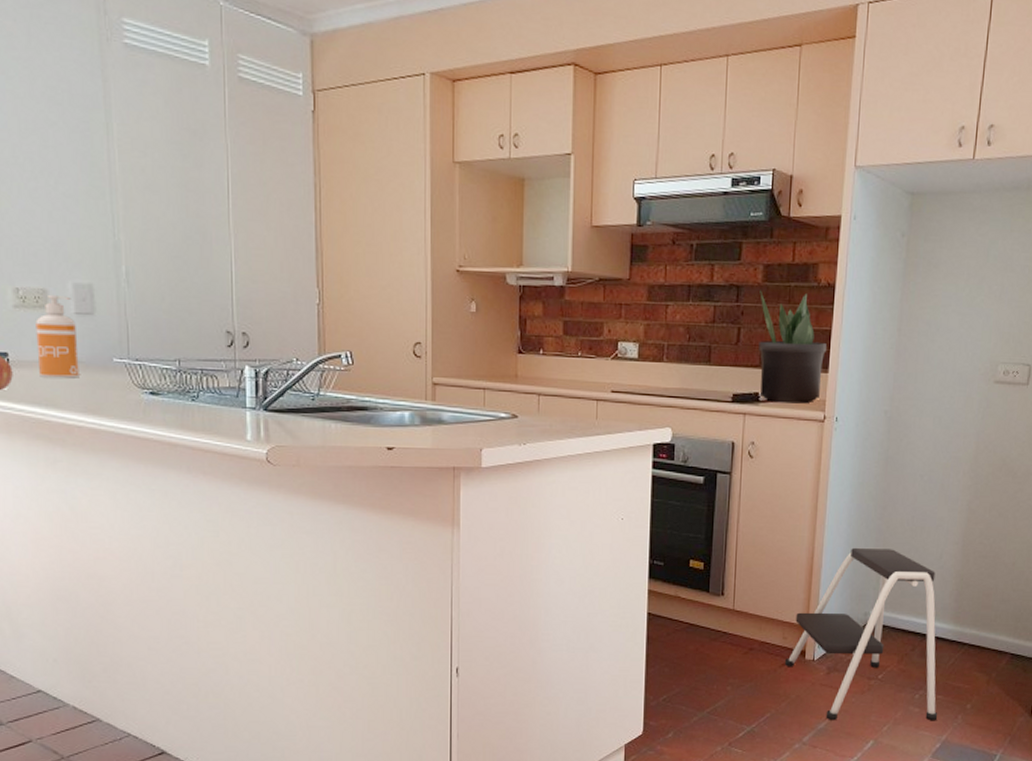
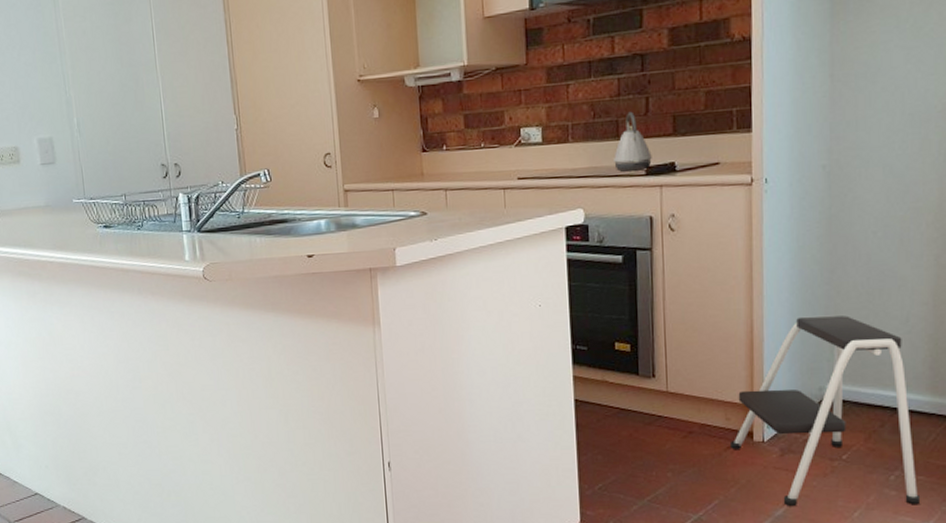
soap dispenser: present [35,295,79,379] -> none [11,150,48,223]
kettle: none [704,339,739,397] -> present [614,111,652,172]
planter: present [758,290,826,404] -> none [666,51,747,170]

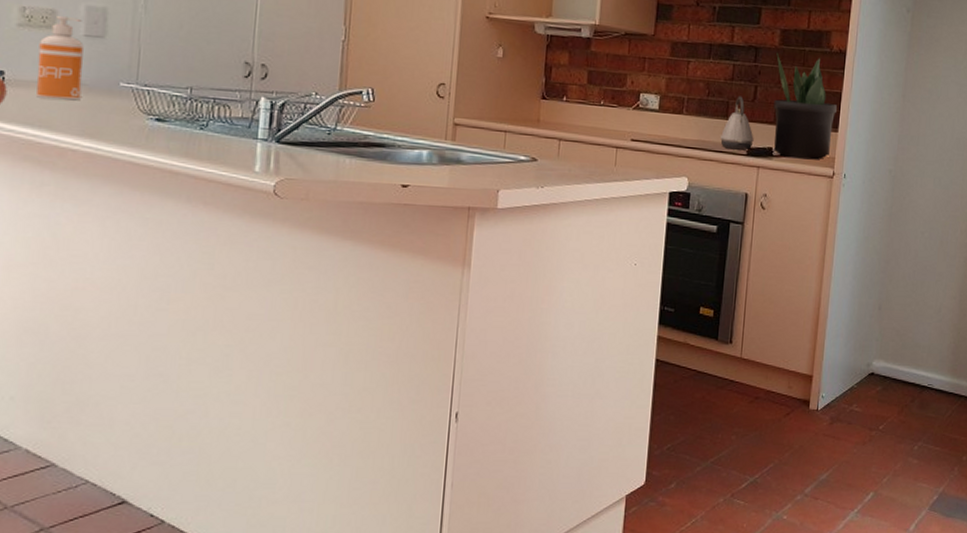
soap dispenser: none [11,150,48,223] -> present [36,16,84,101]
planter: none [666,51,747,170] -> present [773,52,837,160]
step stool: present [731,315,921,507] -> none [790,299,936,473]

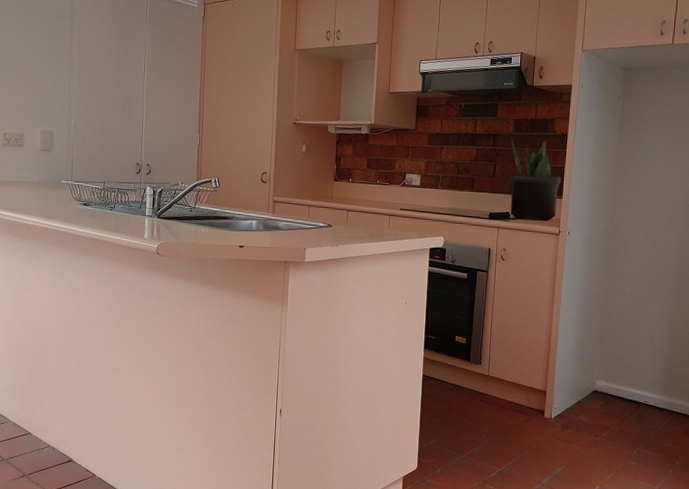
soap dispenser: present [36,16,84,101] -> none [13,138,40,194]
kettle: present [720,96,754,150] -> none [468,173,494,215]

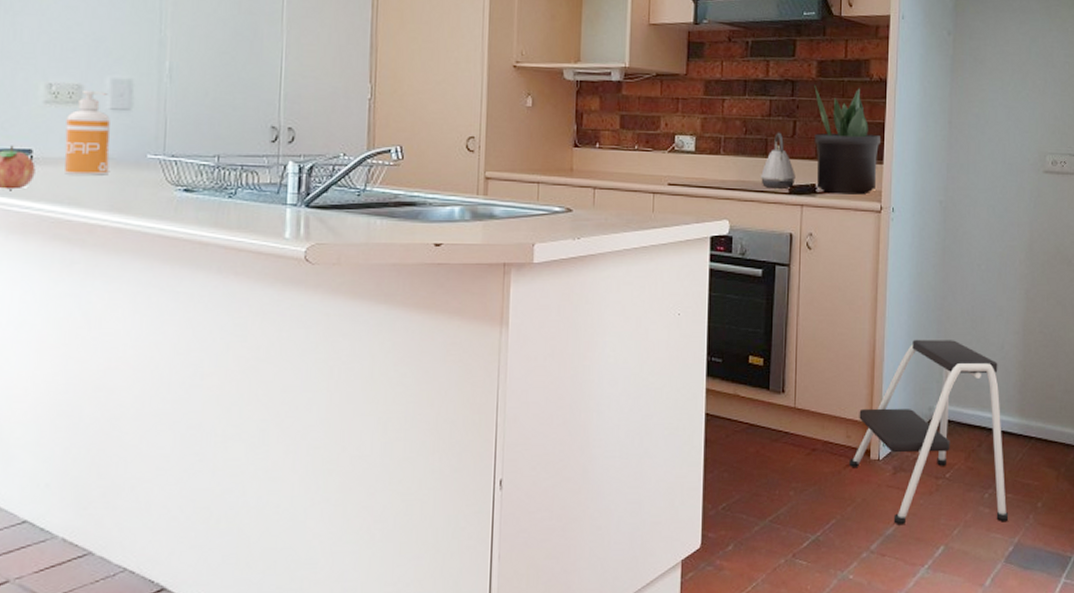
soap dispenser: none [13,138,40,194] -> present [64,91,111,177]
kettle: none [468,173,494,215] -> present [761,132,796,189]
step stool: none [528,331,652,474] -> present [850,339,1009,526]

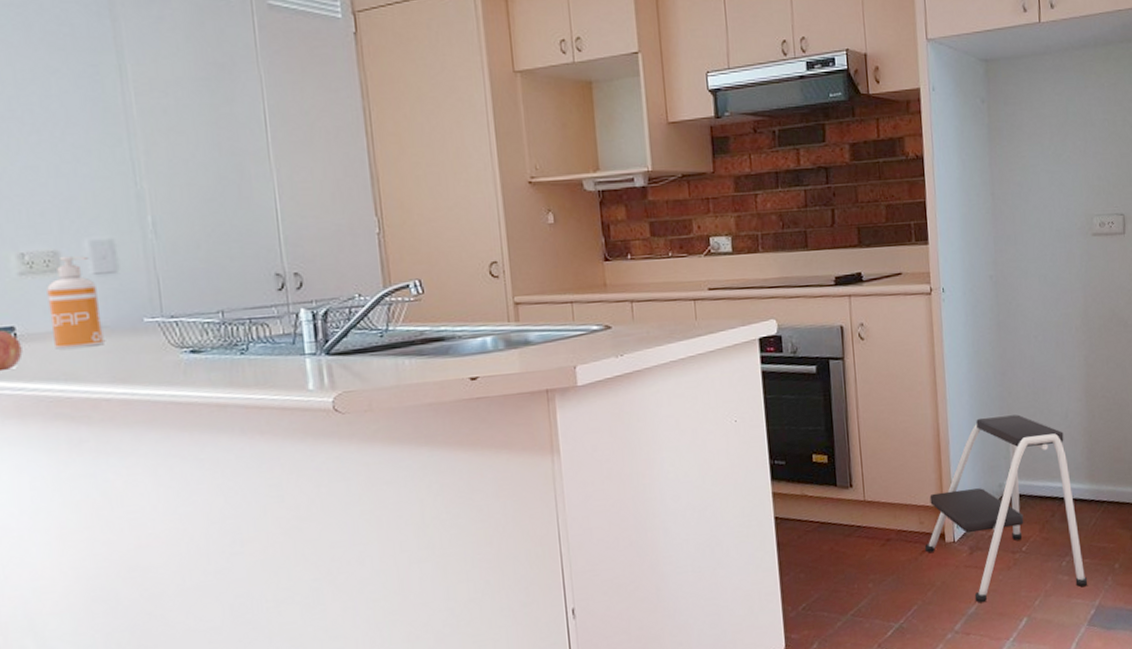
kettle: present [761,132,796,189] -> none [803,222,840,282]
planter: present [814,84,880,195] -> none [849,168,923,281]

